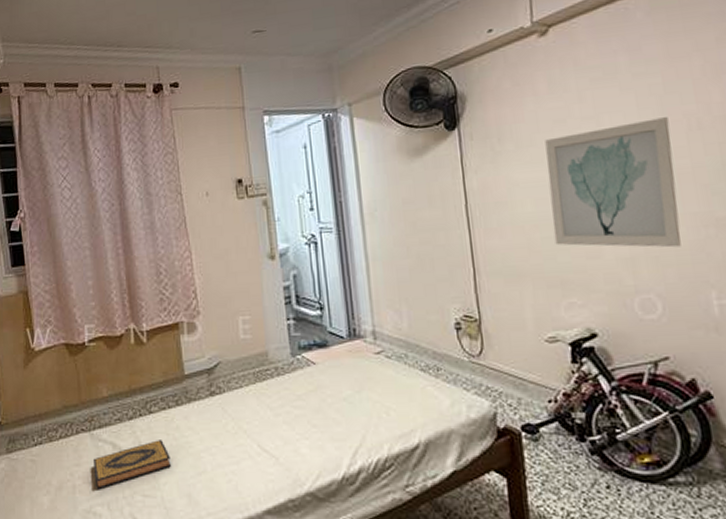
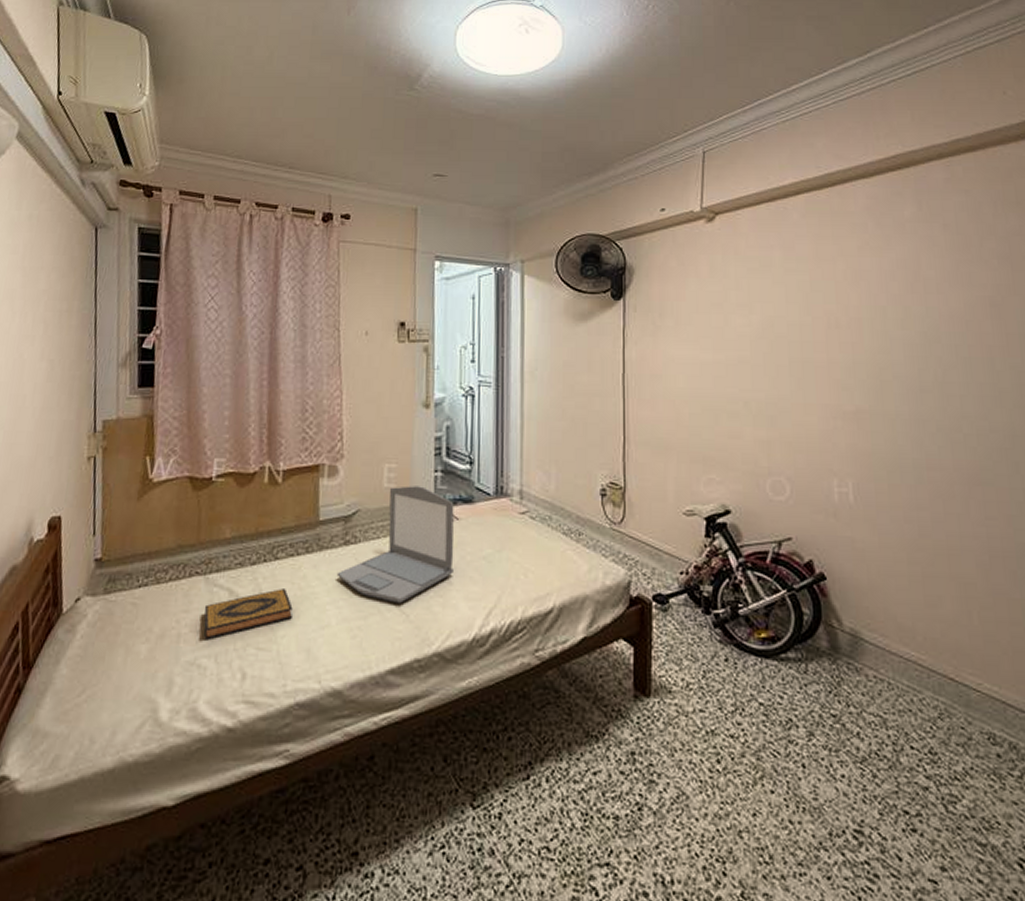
laptop: none [206,335,318,448] -> present [336,486,455,604]
wall art: present [545,117,681,248] -> none [701,313,813,435]

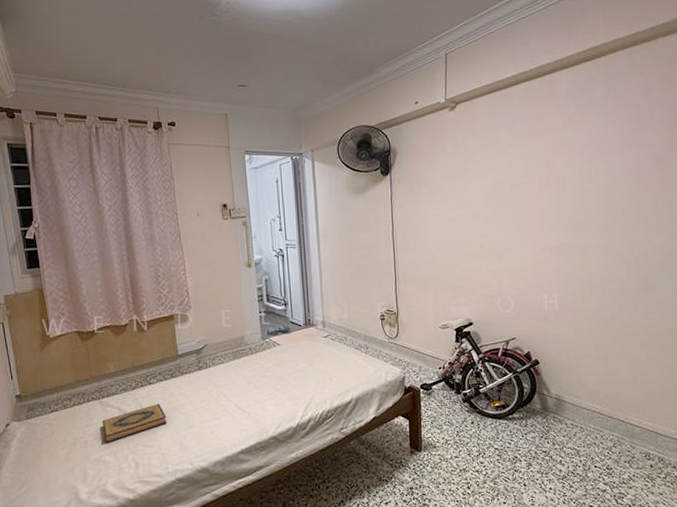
laptop: present [336,486,455,604] -> none [195,324,280,407]

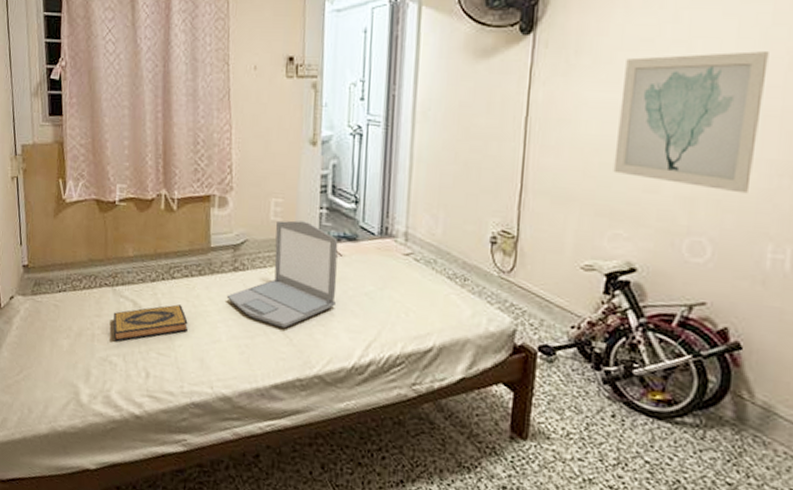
laptop: none [195,324,280,407] -> present [226,220,338,329]
wall art: none [449,176,530,265] -> present [613,51,769,194]

